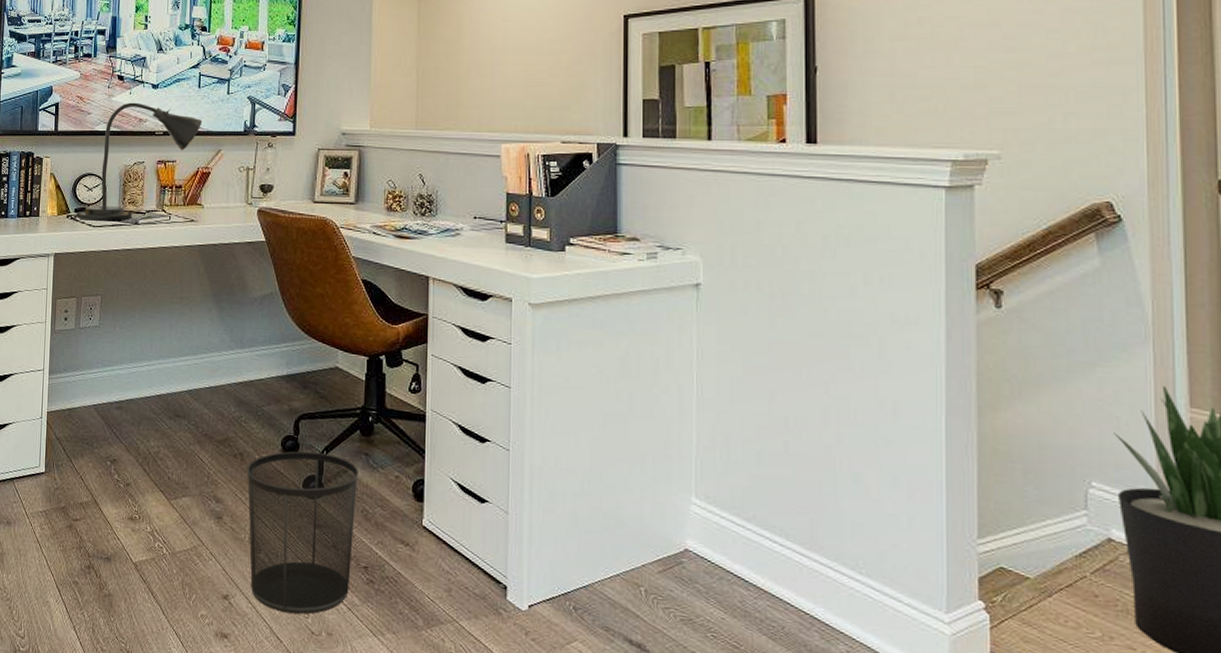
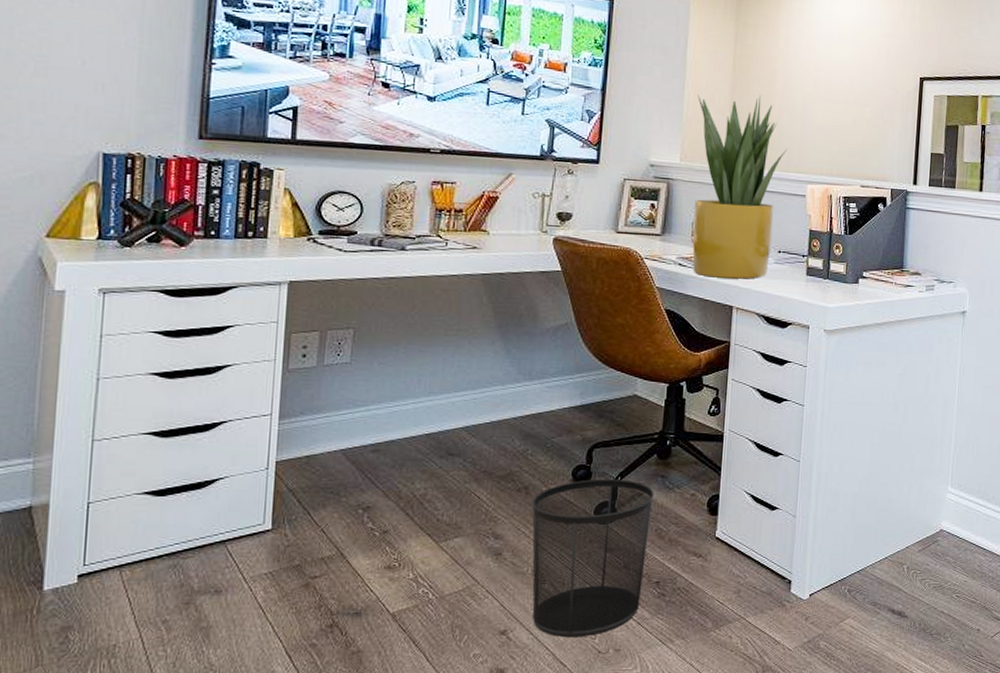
desk lamp: present [73,102,203,221] -> none [317,113,491,246]
planter: none [384,53,478,248] -> present [692,94,788,279]

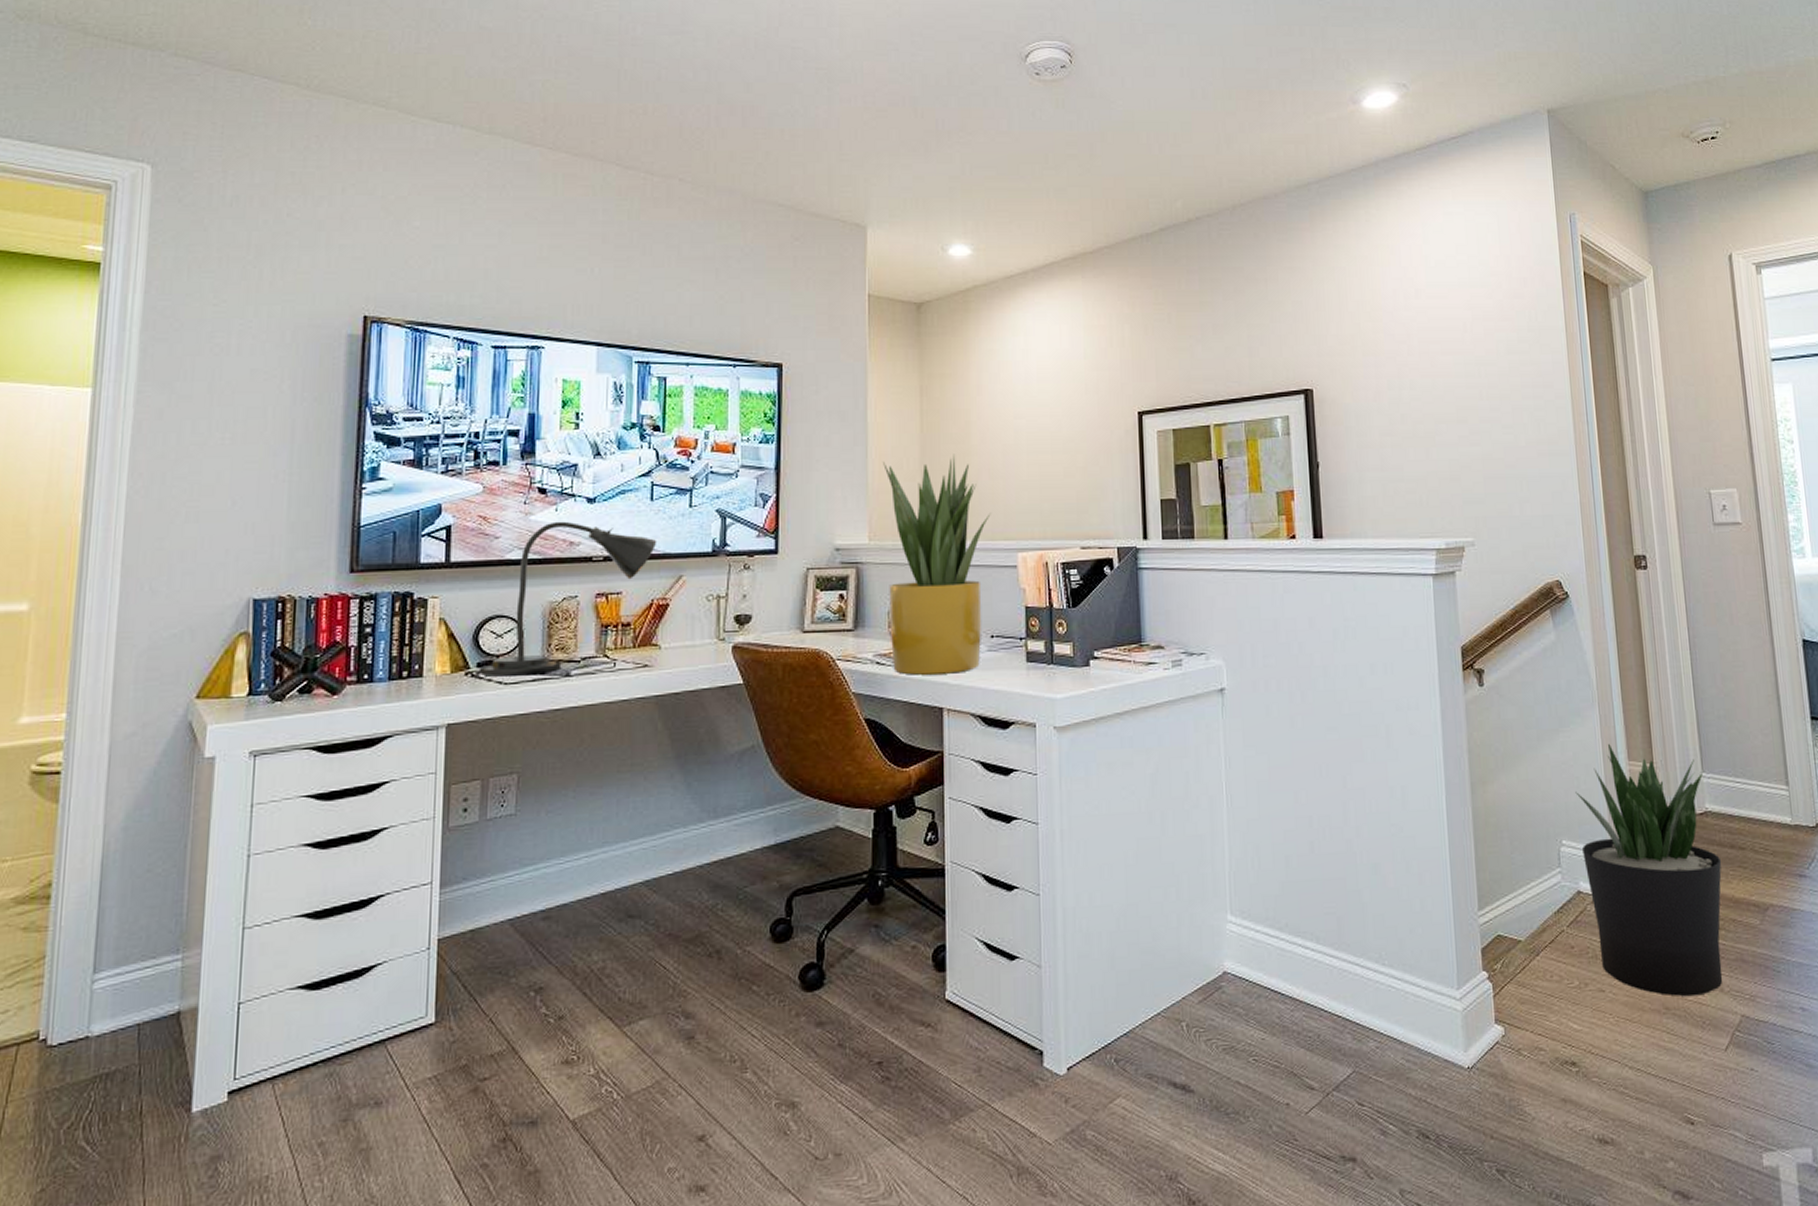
desk lamp: none [317,113,491,246] -> present [475,521,657,677]
waste bin: present [532,479,654,638] -> none [726,933,868,1141]

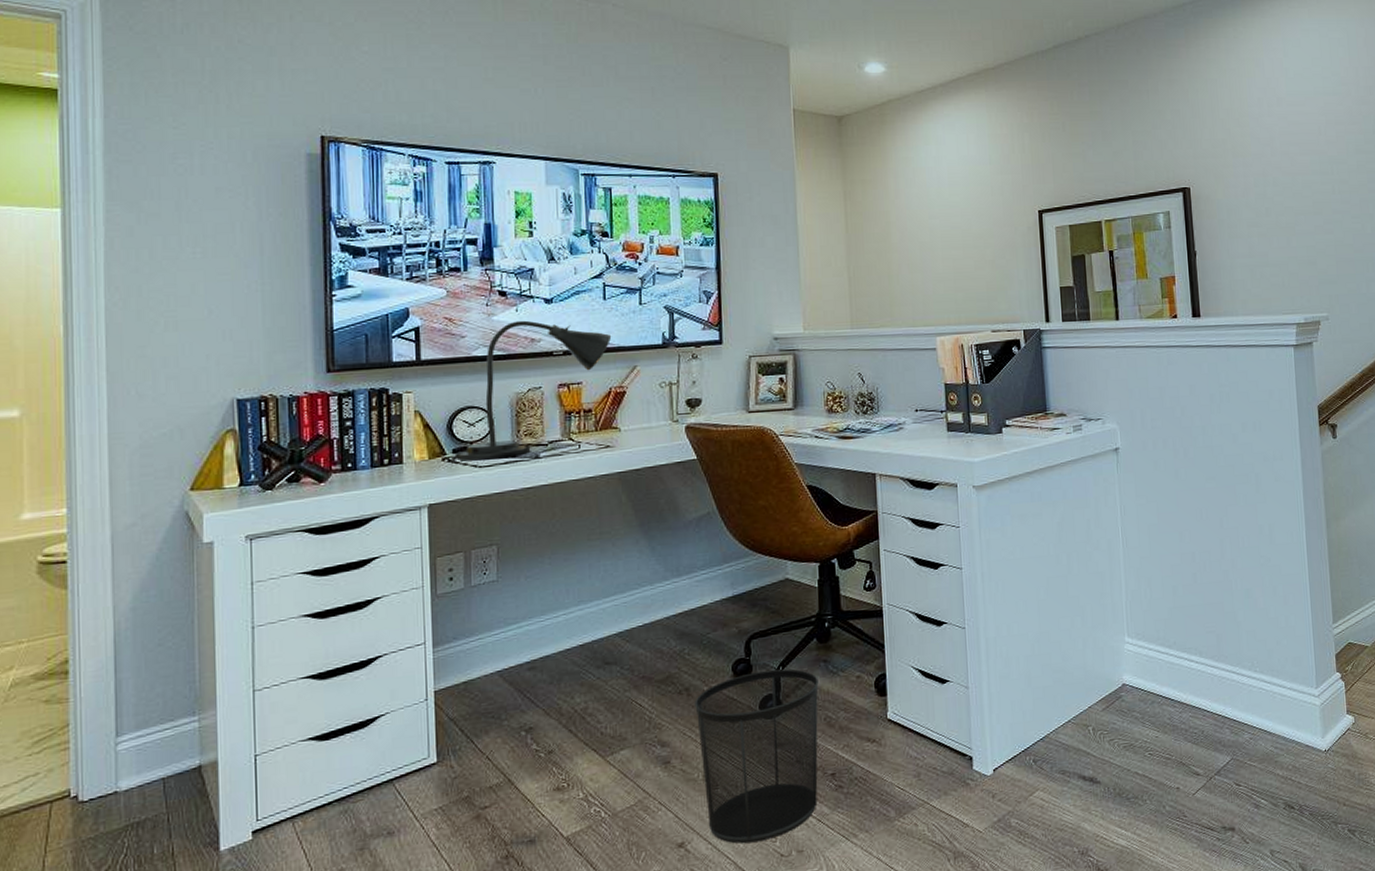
waste bin: none [726,933,868,1141] -> present [695,669,819,844]
planter: present [883,454,991,675] -> none [813,251,912,447]

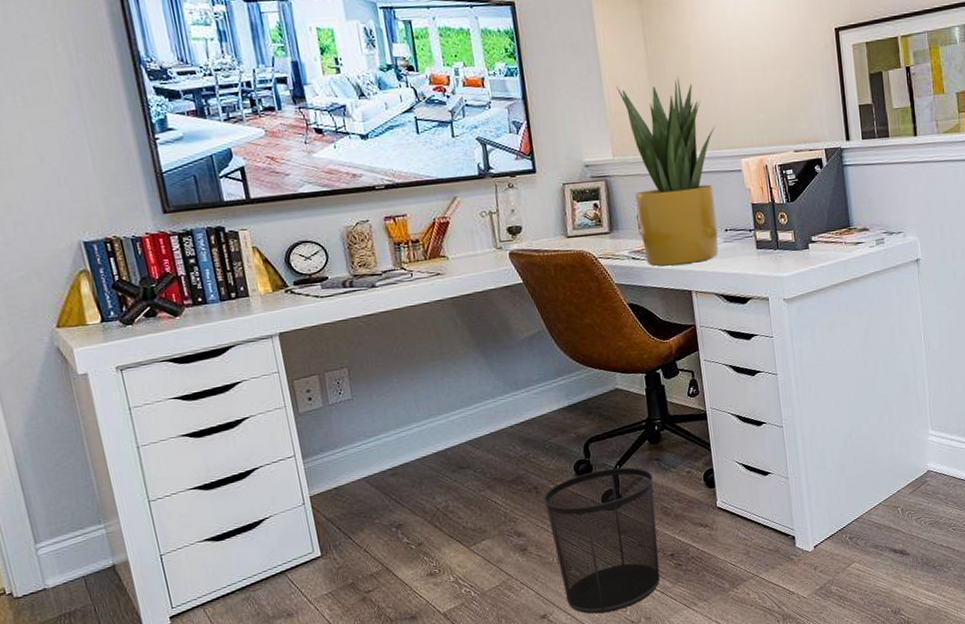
desk lamp: present [451,320,612,462] -> none [293,156,430,294]
planter: none [813,251,912,447] -> present [617,76,719,267]

